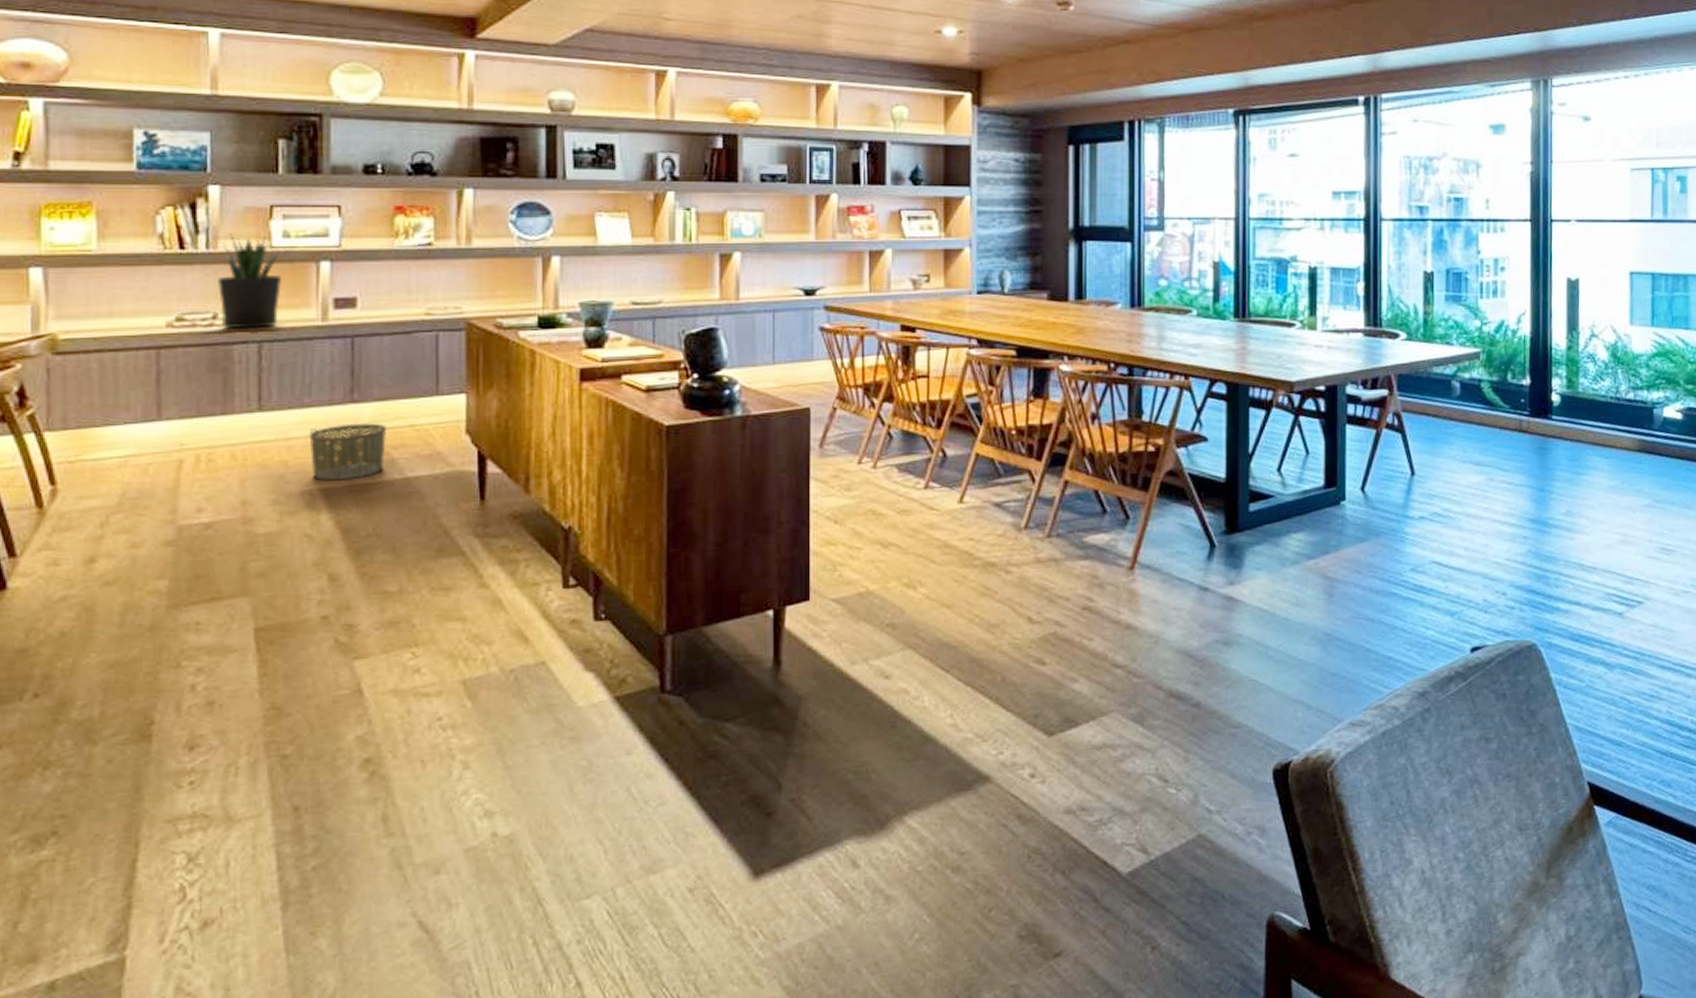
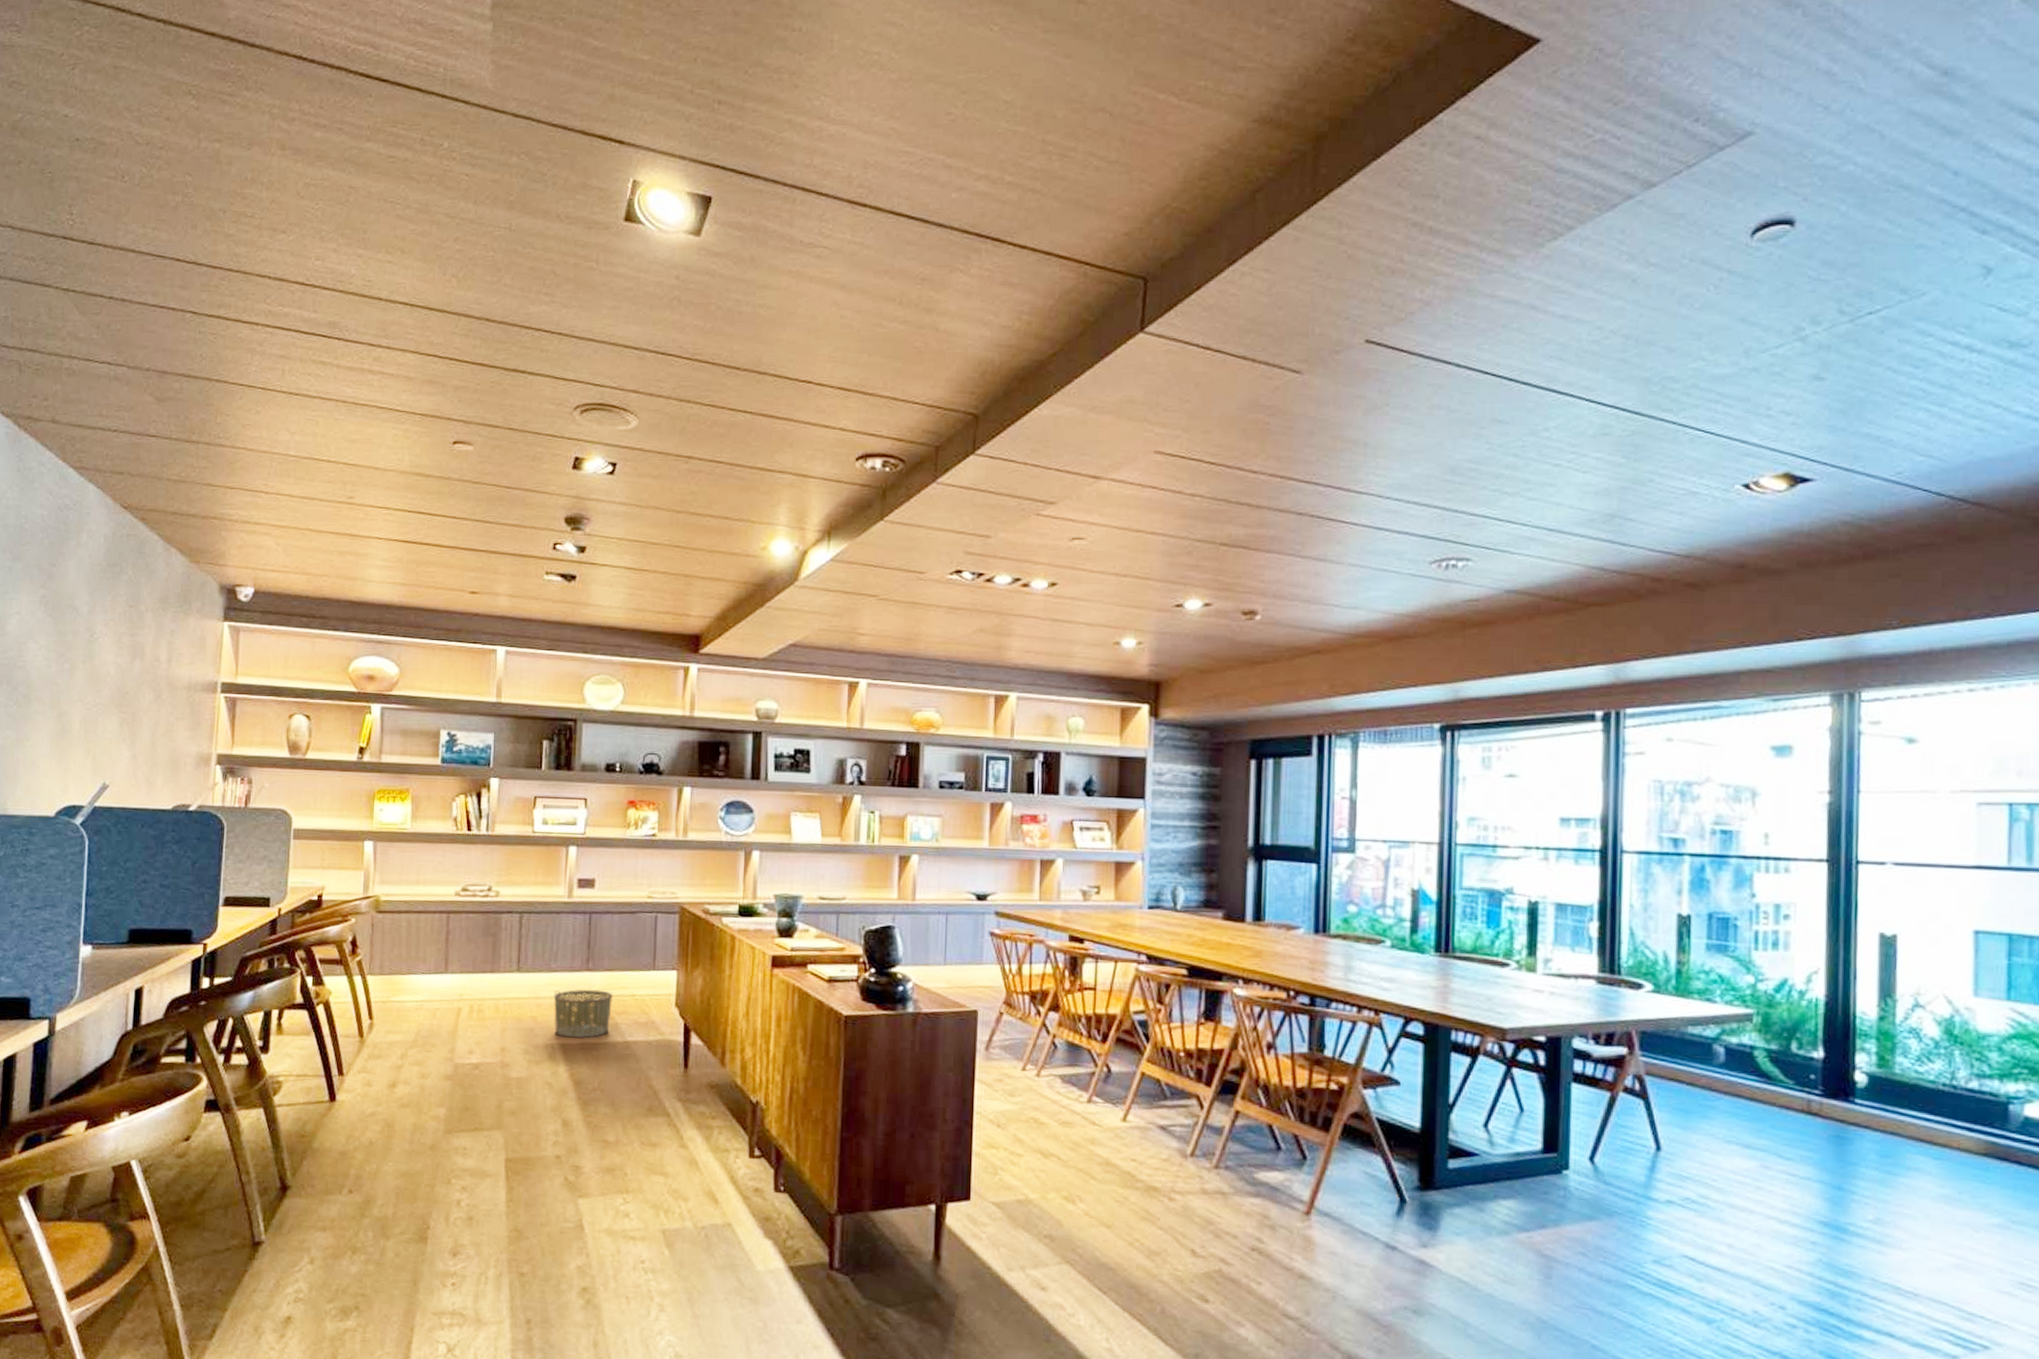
planter: present [218,233,283,329] -> none [493,819,540,902]

